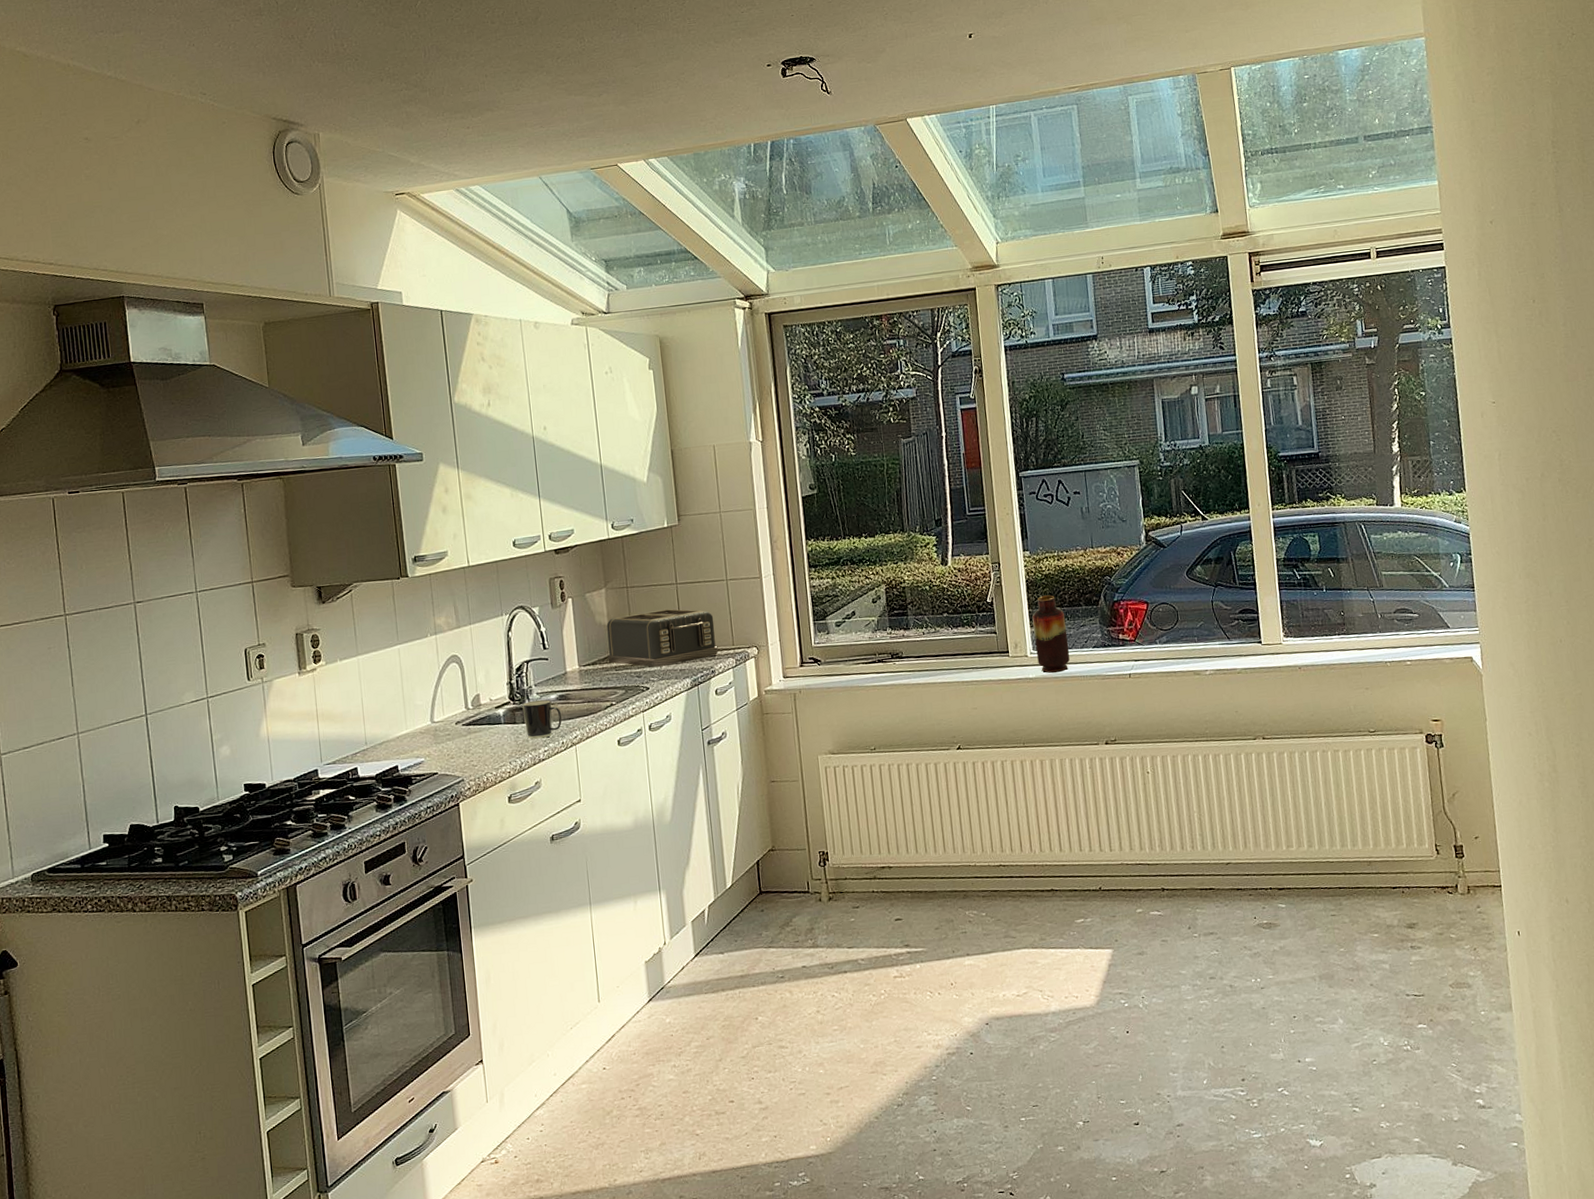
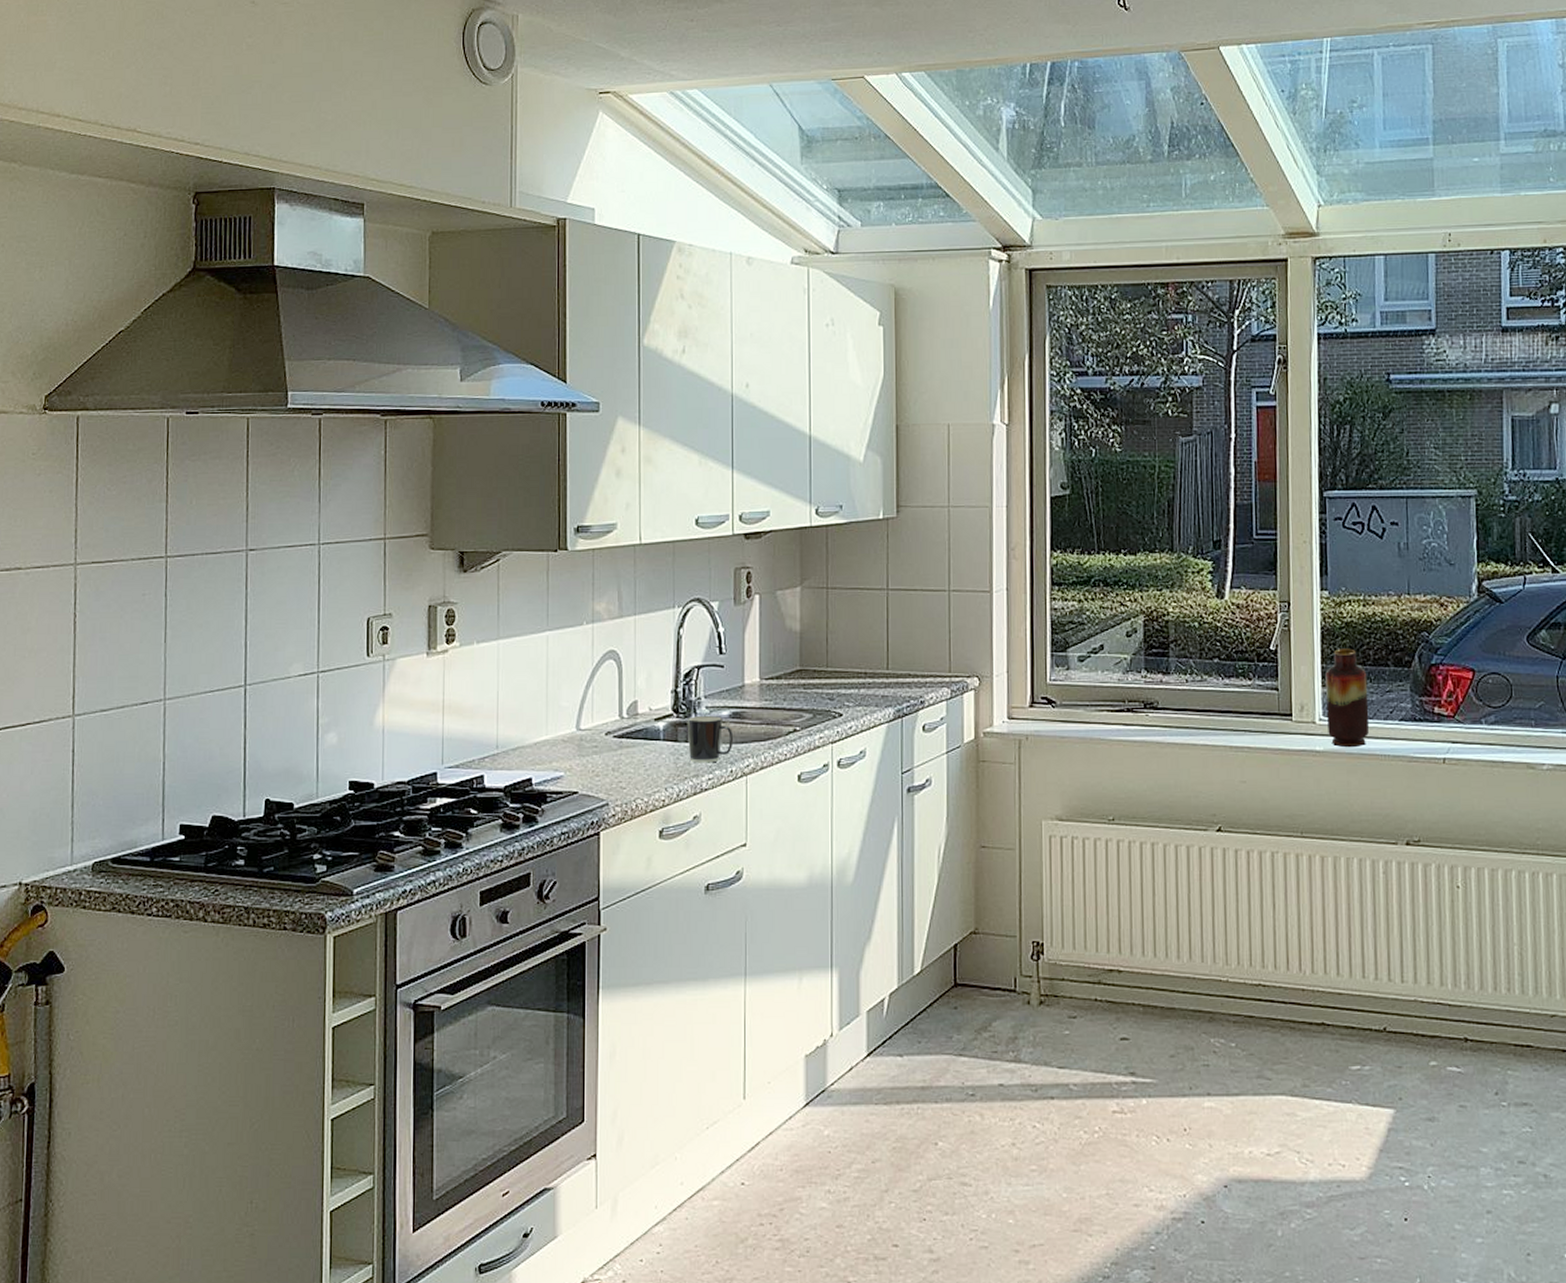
toaster: present [606,608,719,668] -> none [796,619,931,690]

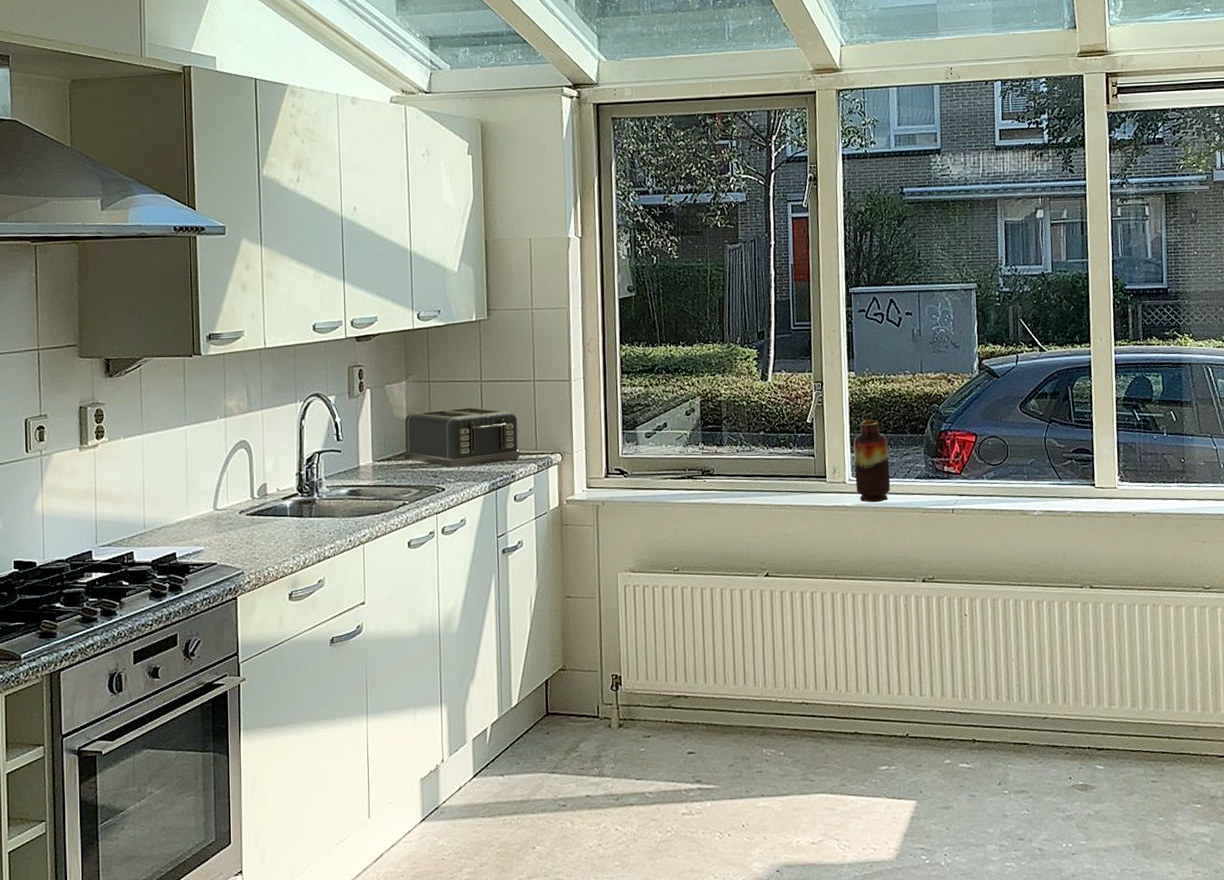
mug: present [687,716,734,763] -> none [310,494,352,535]
toaster: none [796,619,931,690] -> present [403,407,520,468]

